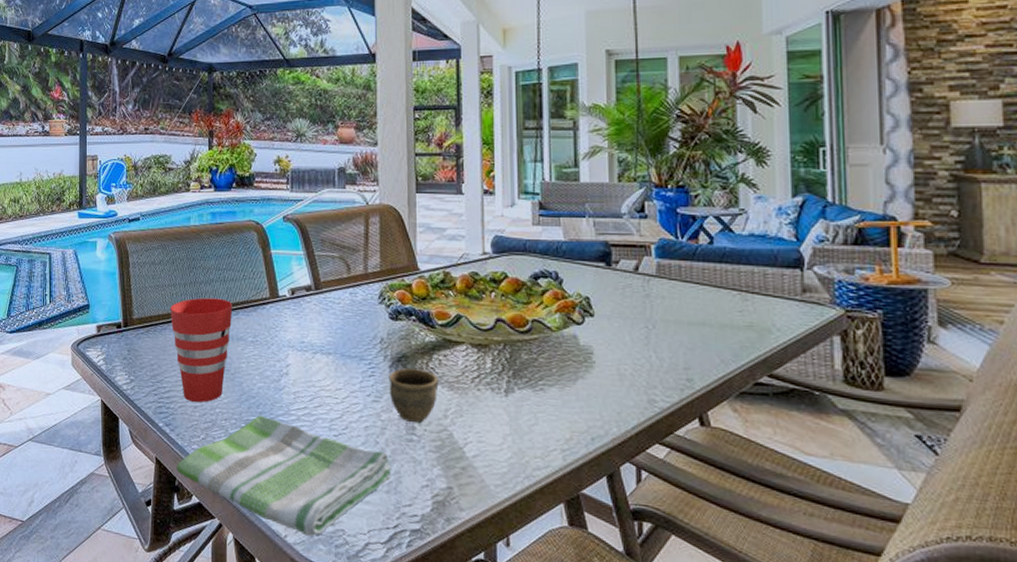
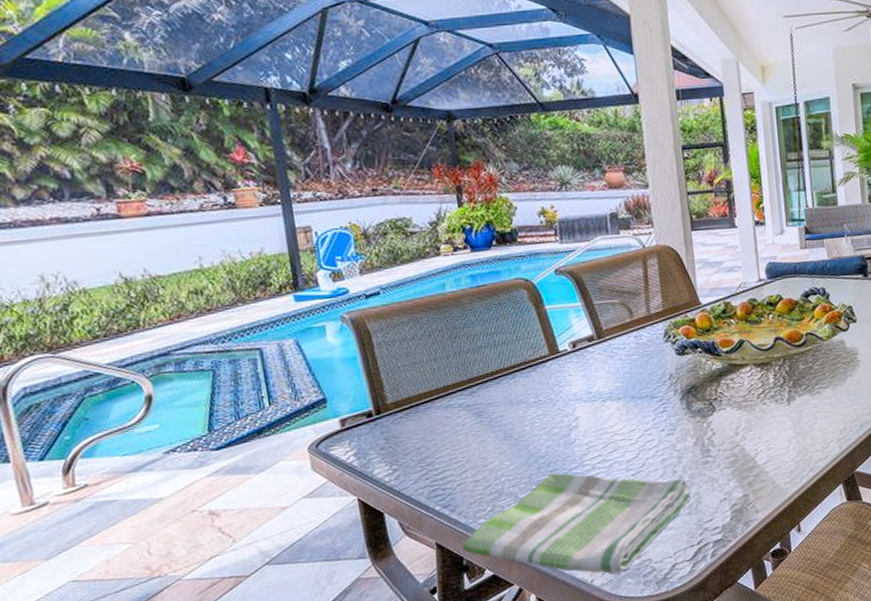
cup: present [170,297,233,403] -> none [432,364,509,477]
cup: present [388,368,439,423] -> none [680,396,728,447]

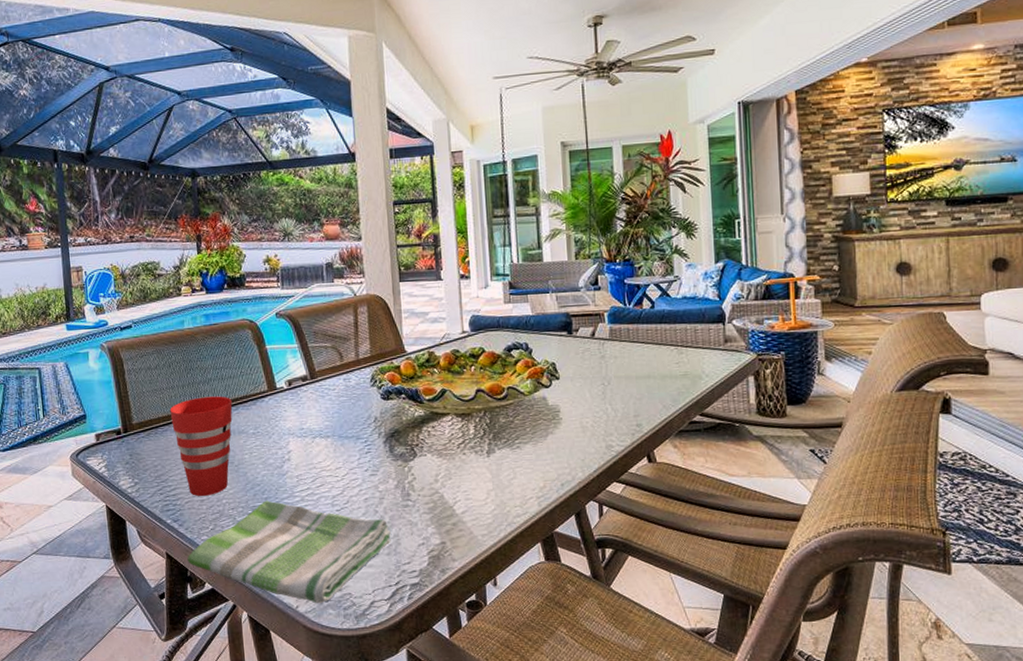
cup: none [432,364,509,477] -> present [169,396,233,496]

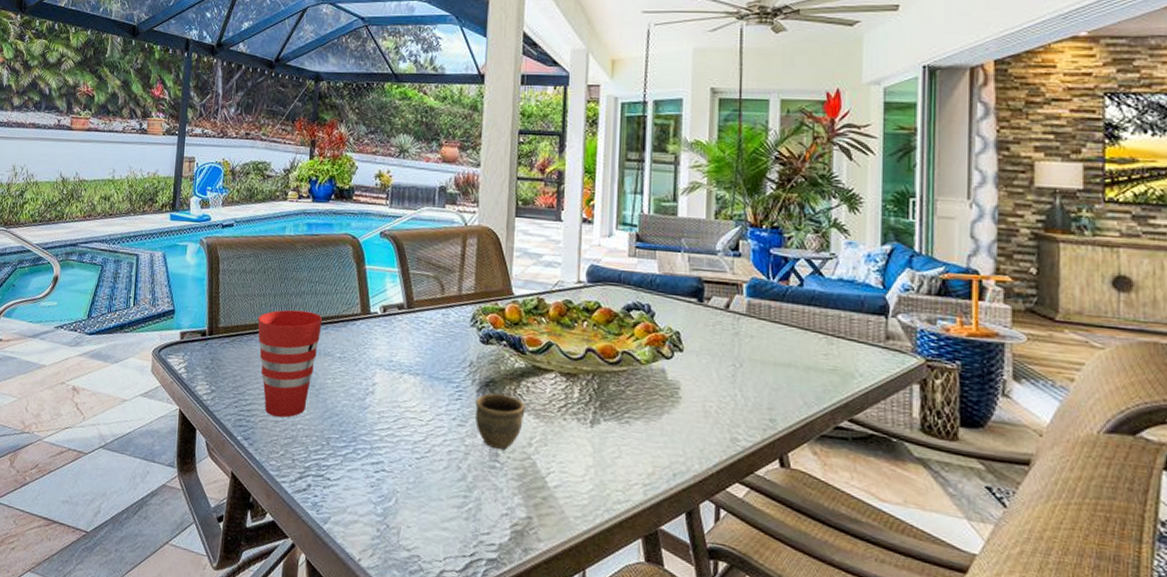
dish towel: present [187,500,391,604] -> none [252,433,472,562]
cup: none [383,441,429,490] -> present [474,393,525,450]

